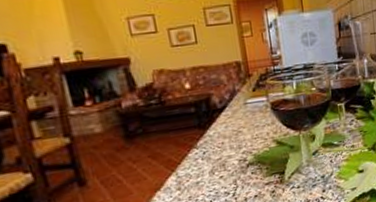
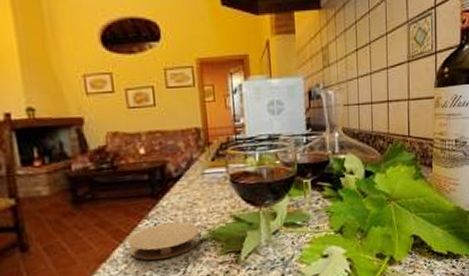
coaster: none [179,149,247,186] -> present [128,221,201,260]

